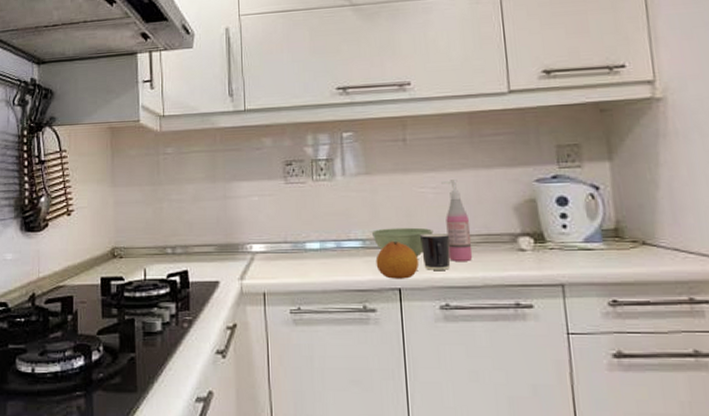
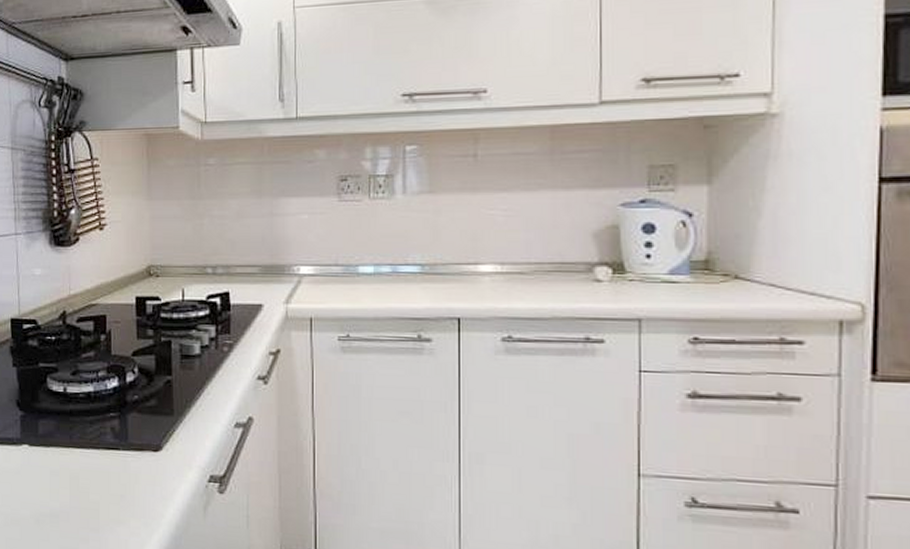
bowl: present [371,227,434,257] -> none [431,252,501,285]
fruit: present [375,240,418,280] -> none [434,266,481,309]
mug: present [419,232,451,270] -> none [484,259,519,300]
soap dispenser: present [441,179,473,261] -> none [514,201,543,291]

